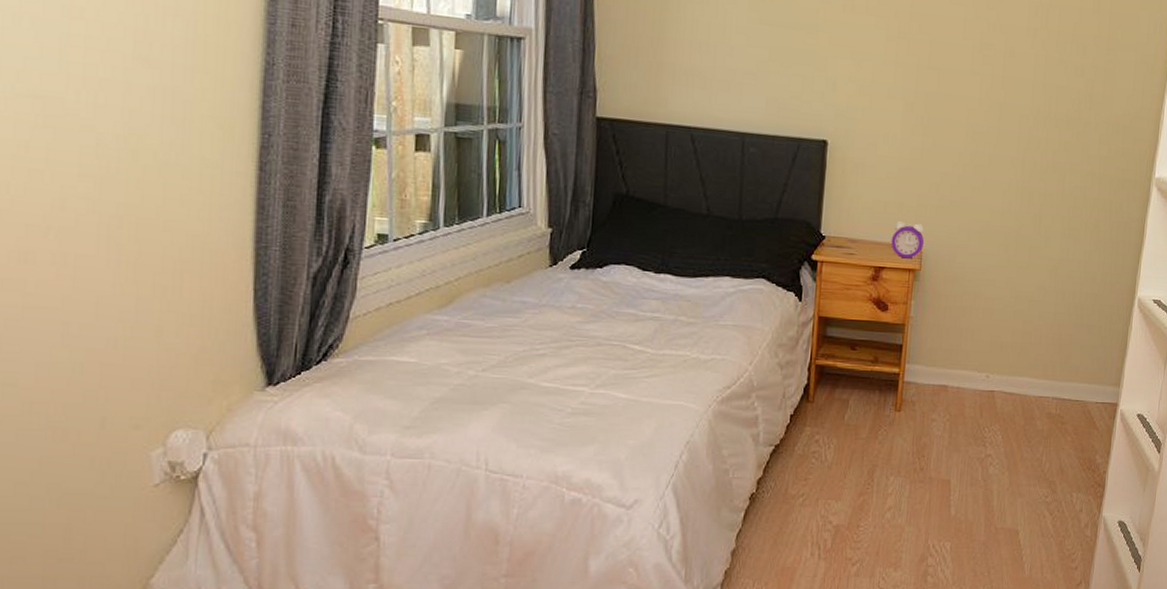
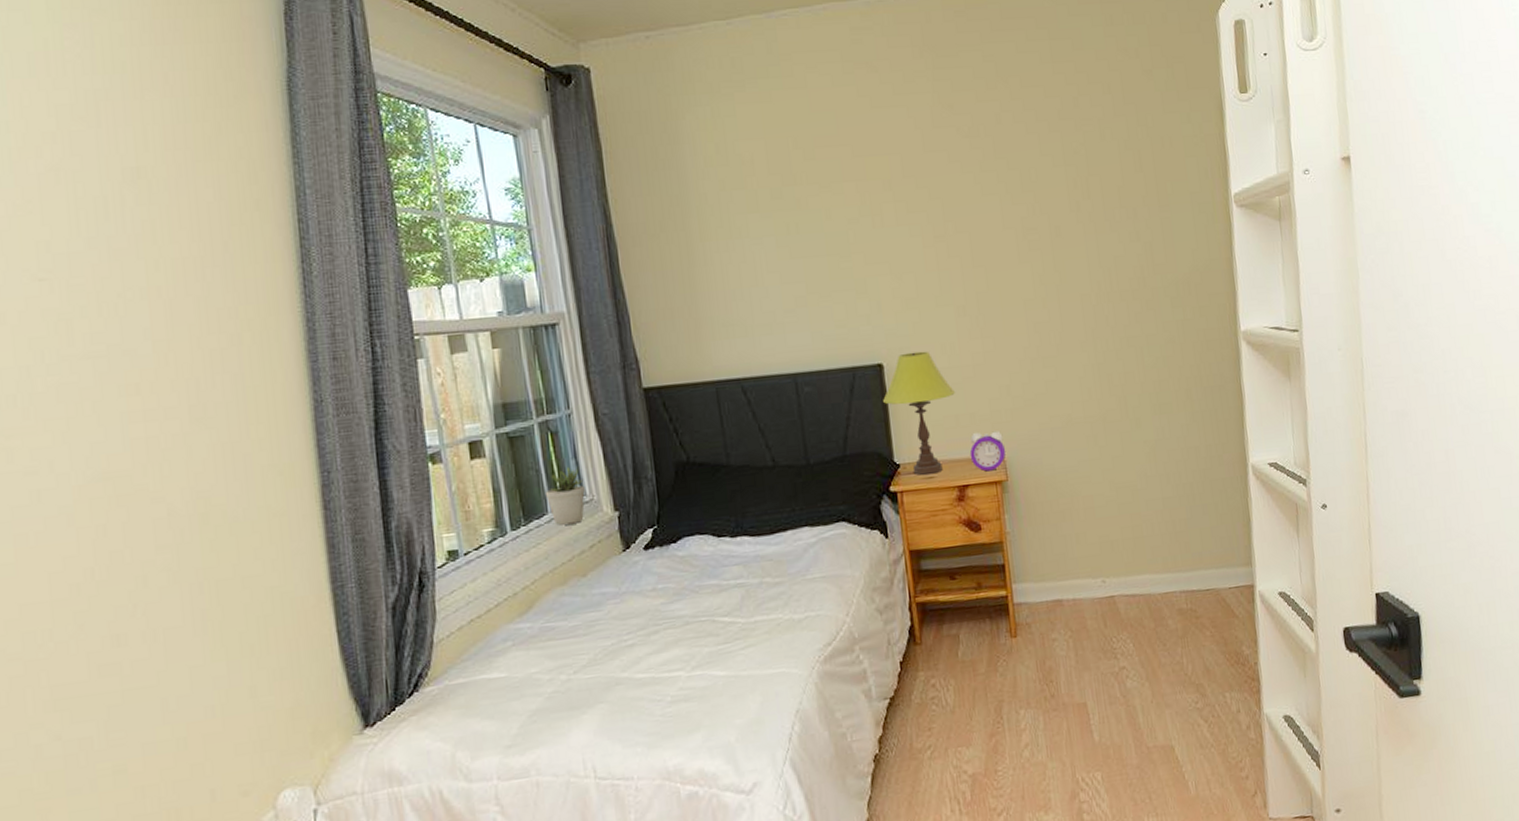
potted plant: none [484,176,523,232] -> present [546,466,585,526]
table lamp: none [821,135,889,251] -> present [883,351,955,475]

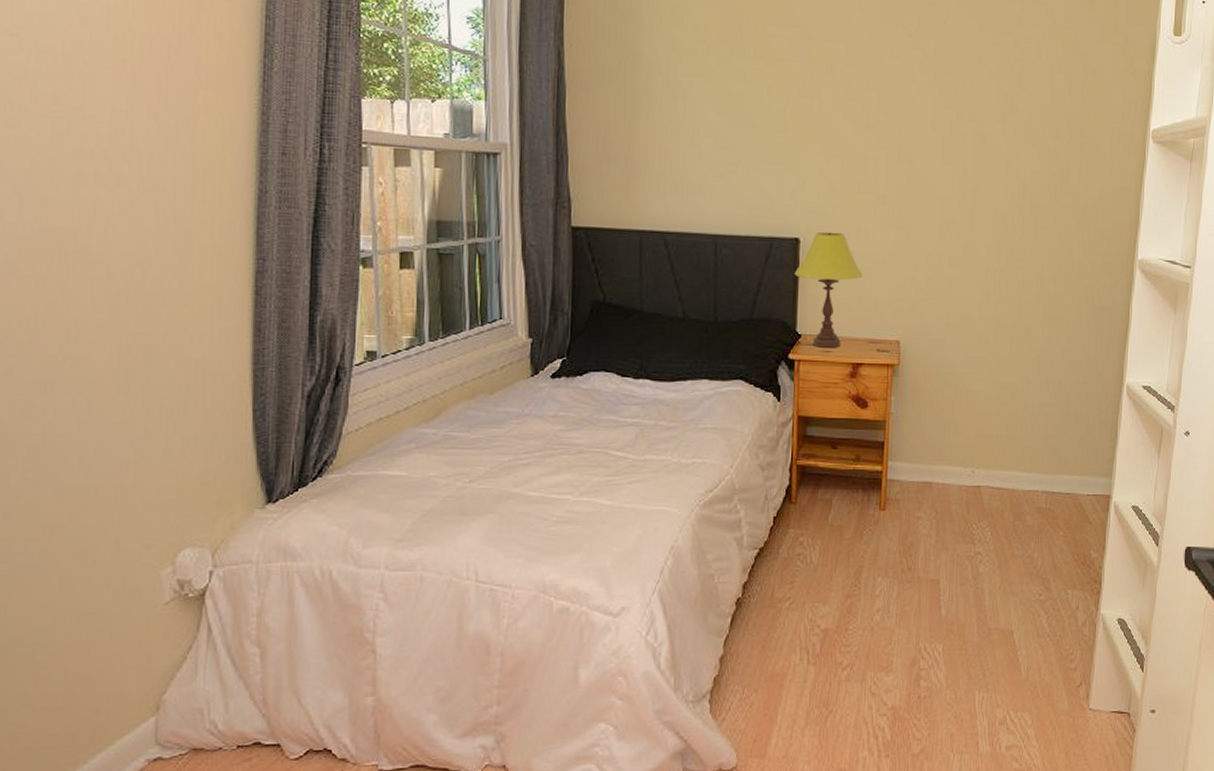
potted plant: present [546,466,585,526] -> none [466,289,504,344]
alarm clock: present [969,431,1006,472] -> none [867,315,902,354]

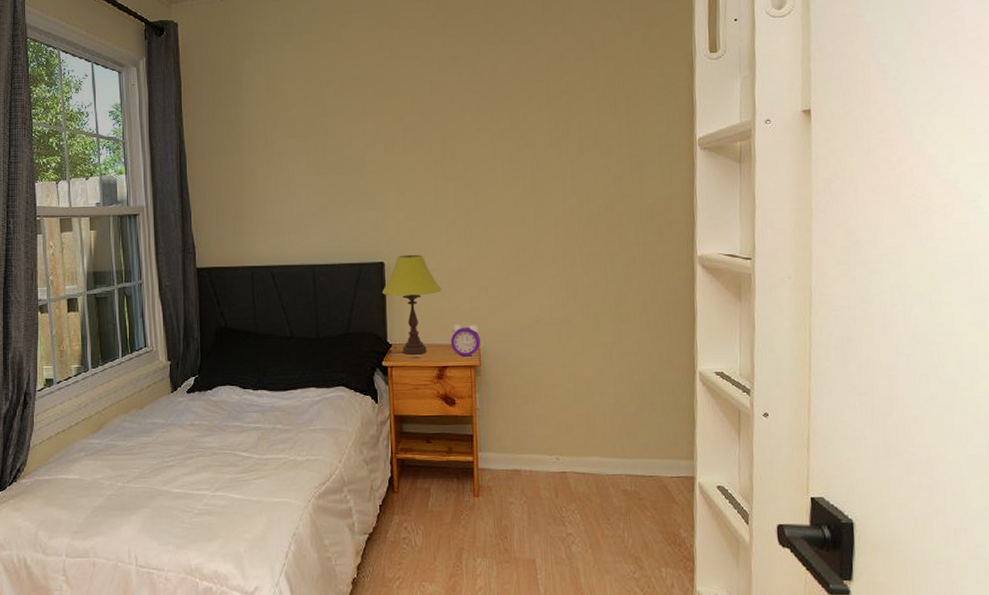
alarm clock: none [867,315,902,354] -> present [450,323,481,357]

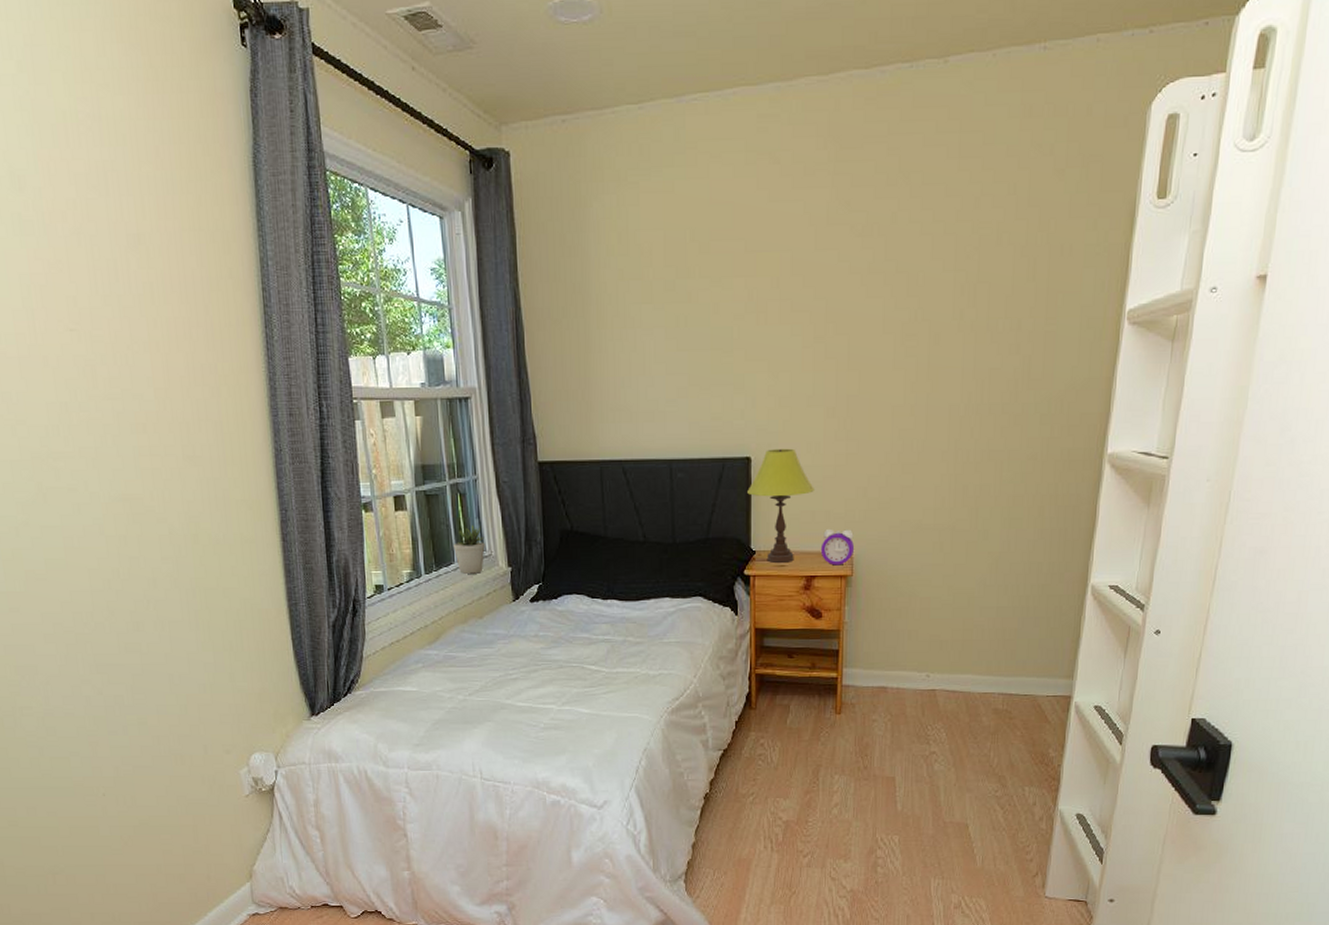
potted plant: none [119,323,147,368] -> present [454,524,485,574]

